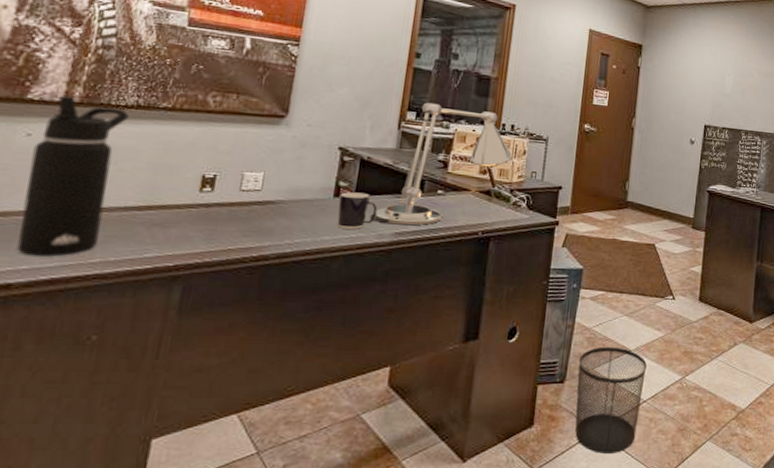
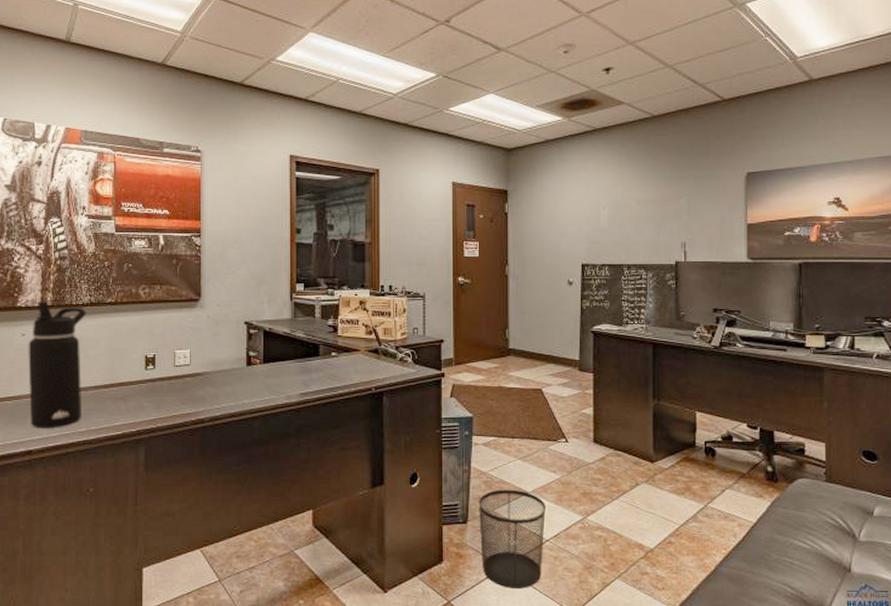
mug: present [337,192,378,229] -> none [251,360,283,393]
desk lamp: present [370,102,512,226] -> none [278,273,393,386]

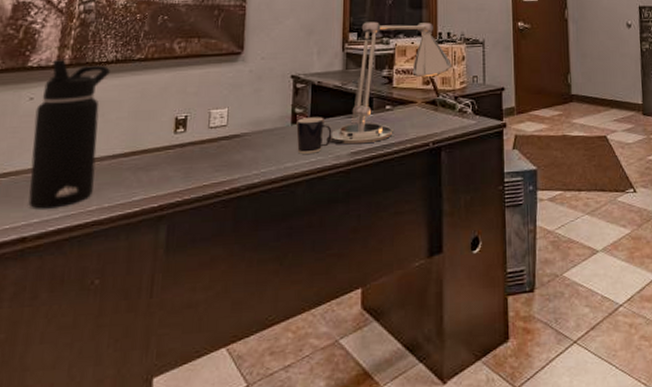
mug: none [251,360,283,393] -> present [296,117,332,154]
desk lamp: none [278,273,393,386] -> present [326,22,452,145]
waste bin: present [479,489,547,588] -> none [546,248,618,366]

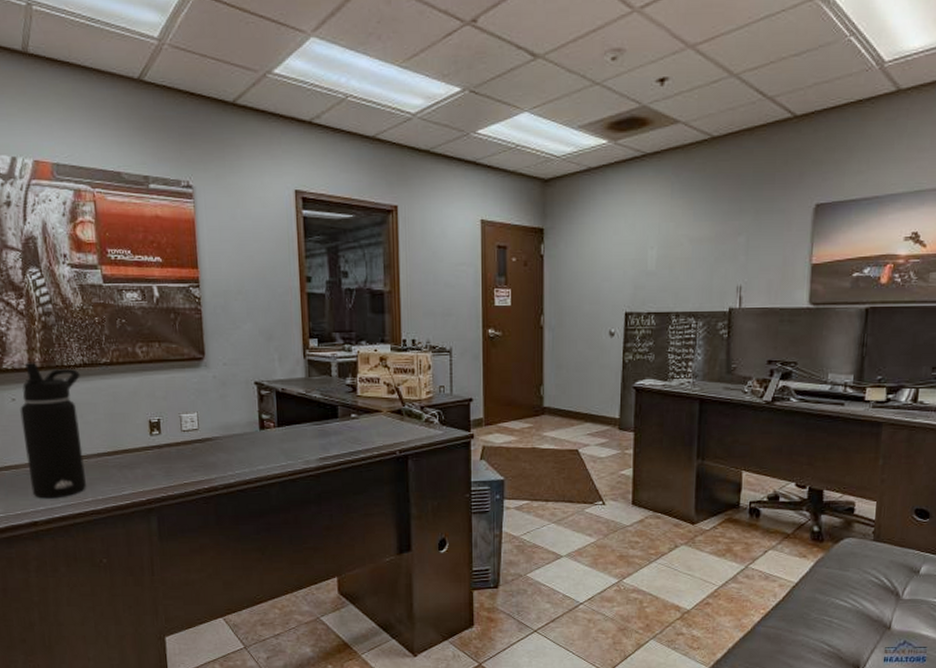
mug: present [296,117,332,154] -> none [264,423,300,458]
desk lamp: present [326,22,452,145] -> none [295,327,417,451]

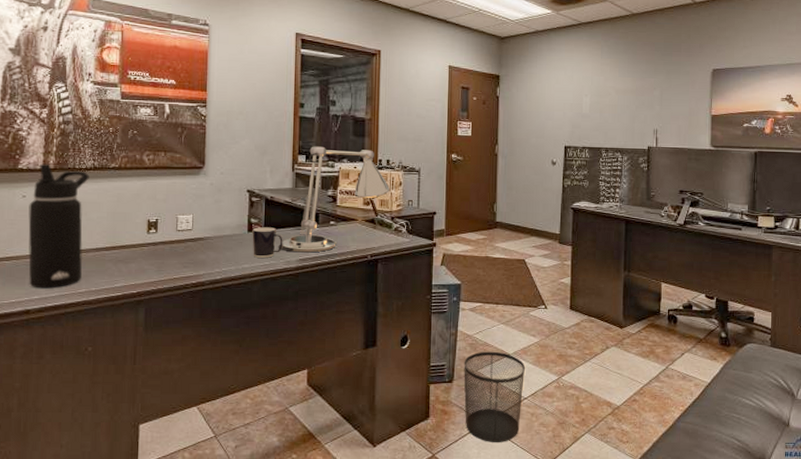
mug: none [264,423,300,458] -> present [252,227,283,258]
desk lamp: none [295,327,417,451] -> present [278,146,390,253]
waste bin: none [511,553,581,650] -> present [464,351,526,442]

